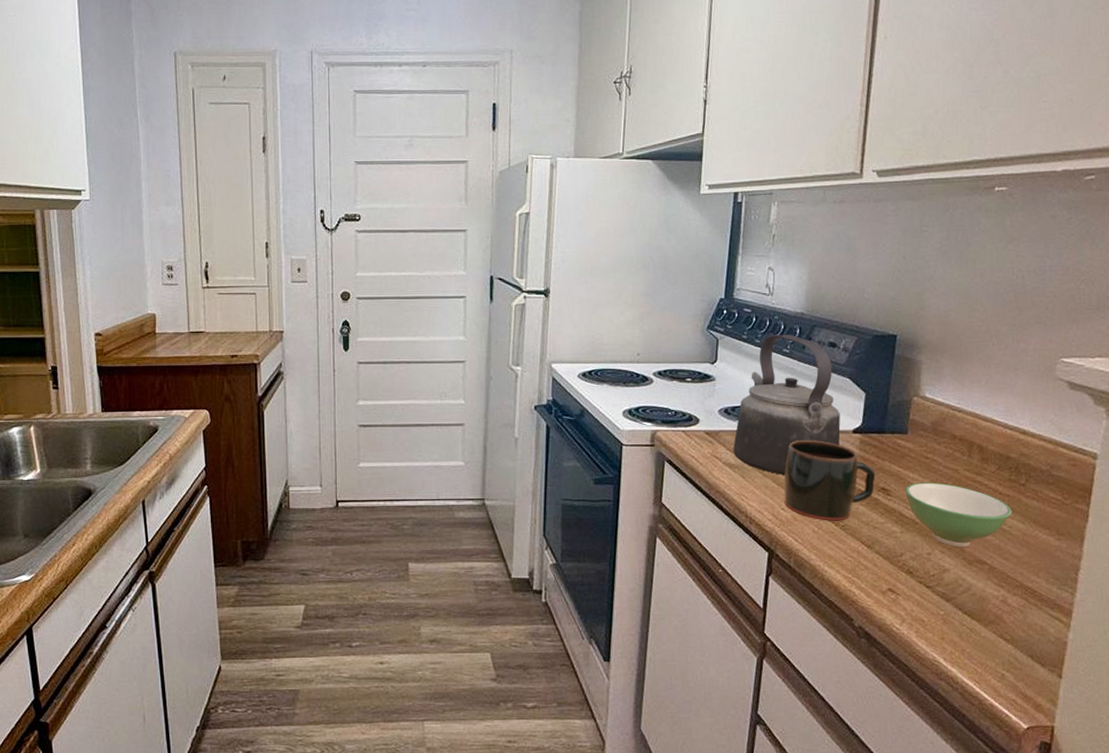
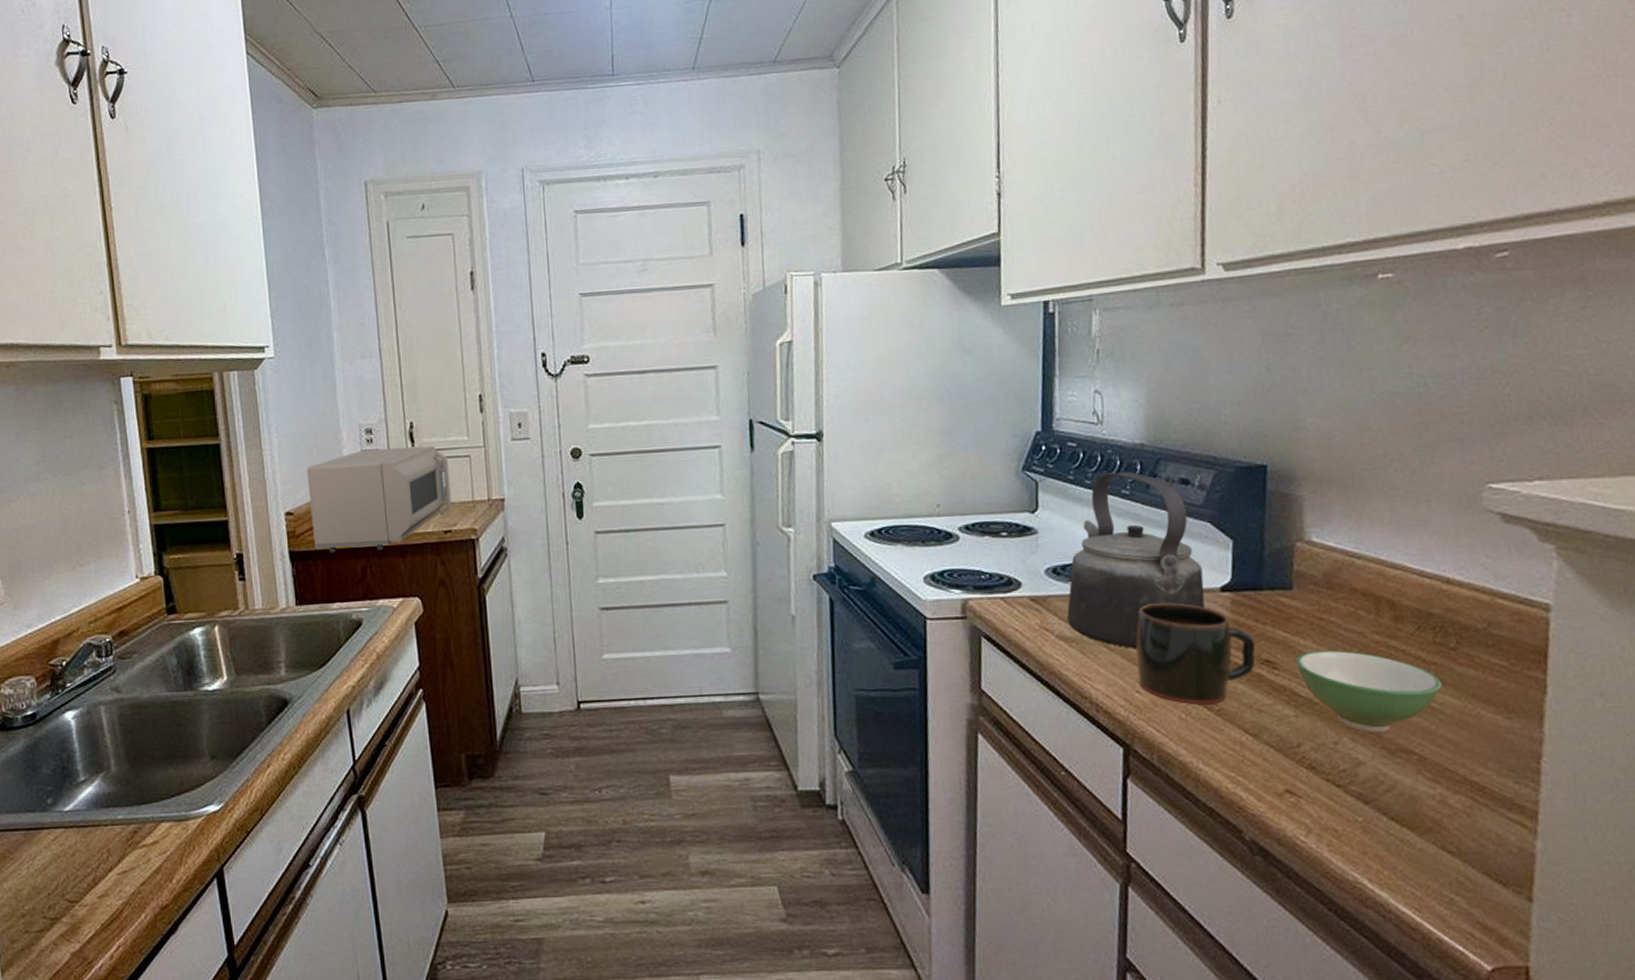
microwave: none [114,283,238,370] -> present [306,446,452,553]

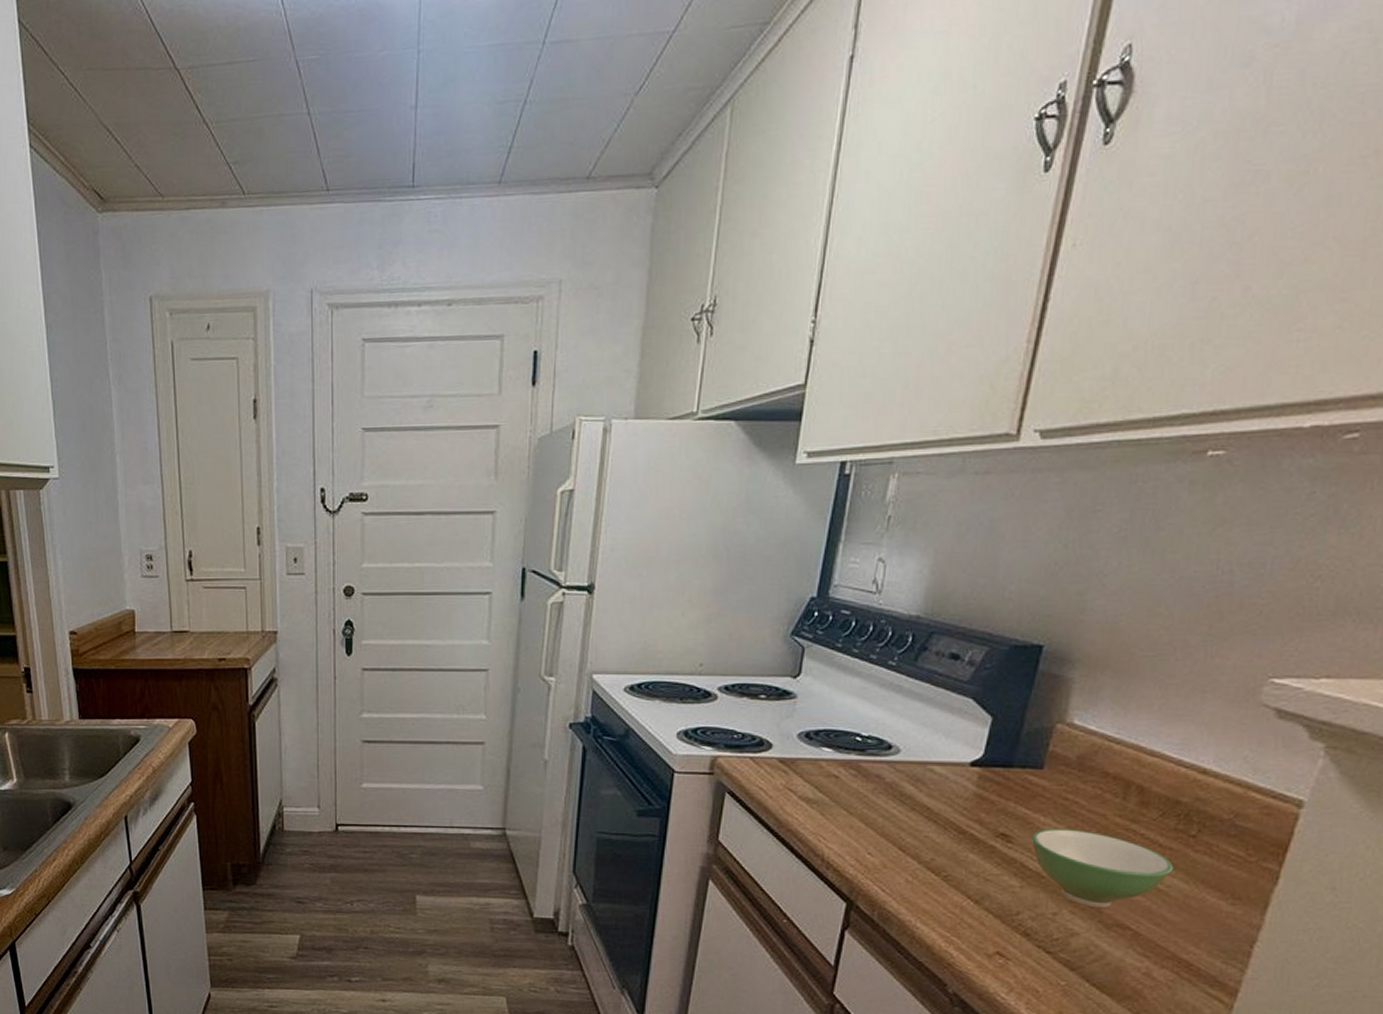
microwave: present [306,446,452,553] -> none [89,575,226,673]
kettle: present [1067,472,1205,648] -> none [812,642,956,813]
mug: present [1135,602,1256,705] -> none [872,772,995,871]

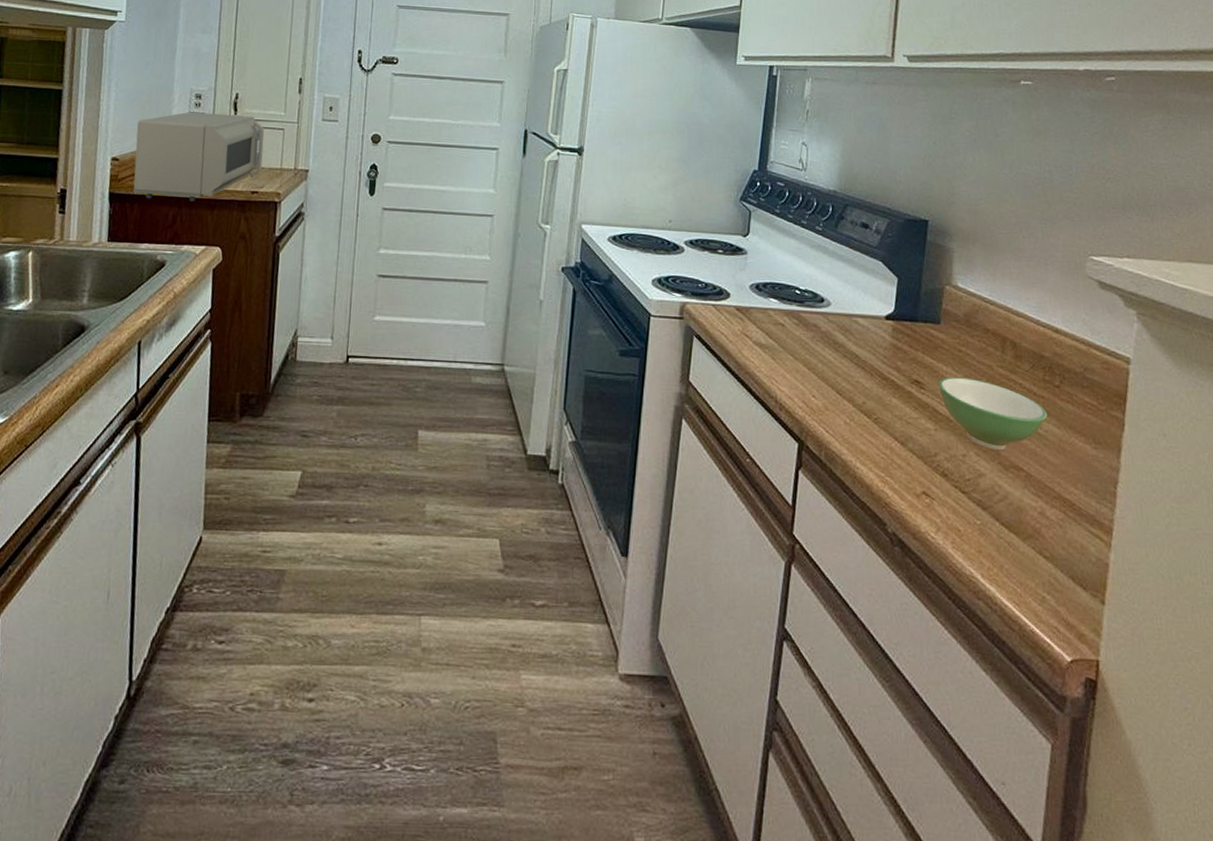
microwave: none [89,575,226,673] -> present [133,112,264,202]

